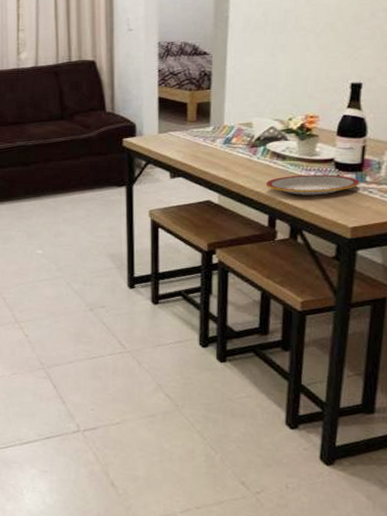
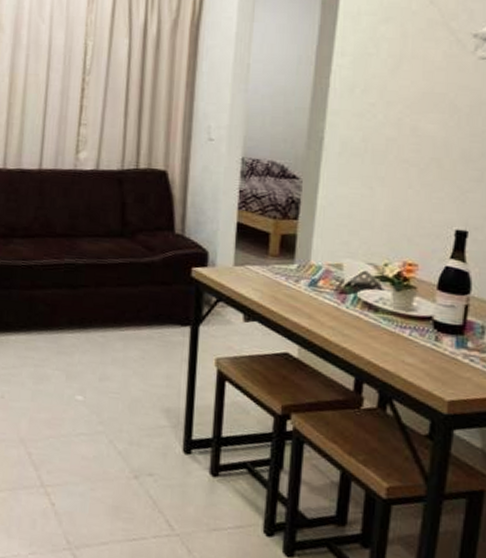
plate: present [265,174,360,195] -> none [353,331,461,359]

